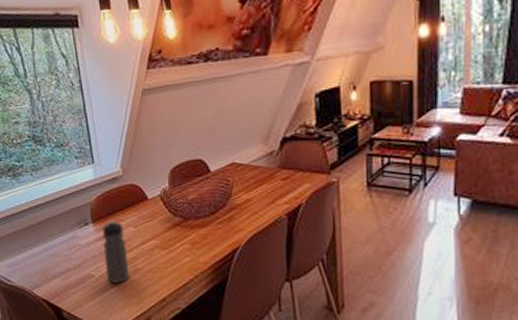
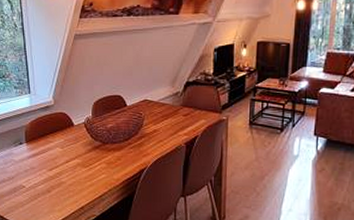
water bottle: present [102,220,130,283] -> none [34,141,55,193]

